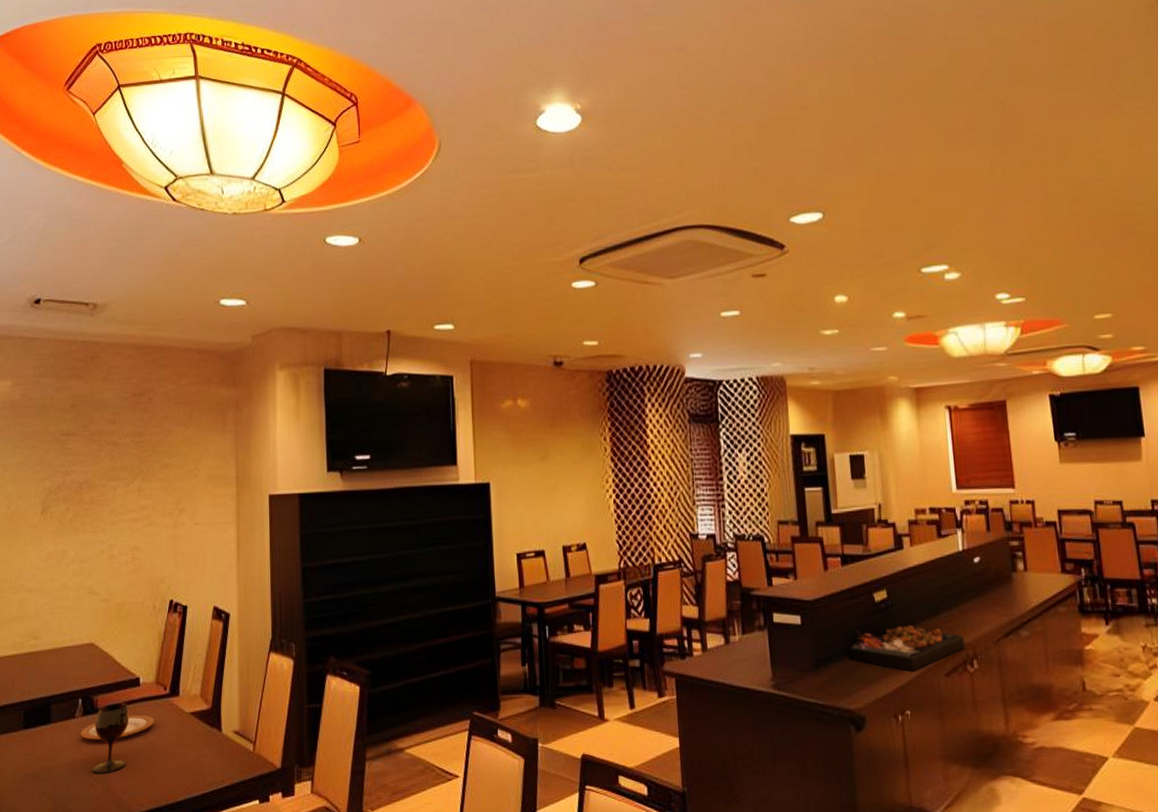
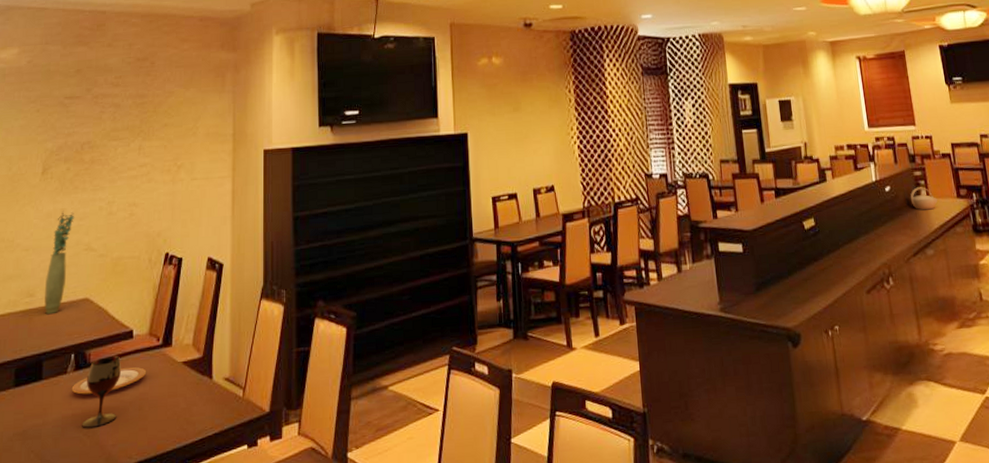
vase: none [49,552,77,658] -> present [44,211,75,315]
food platter: present [846,625,966,672] -> none [782,249,882,291]
teapot: none [1003,559,1038,586] -> present [910,187,938,210]

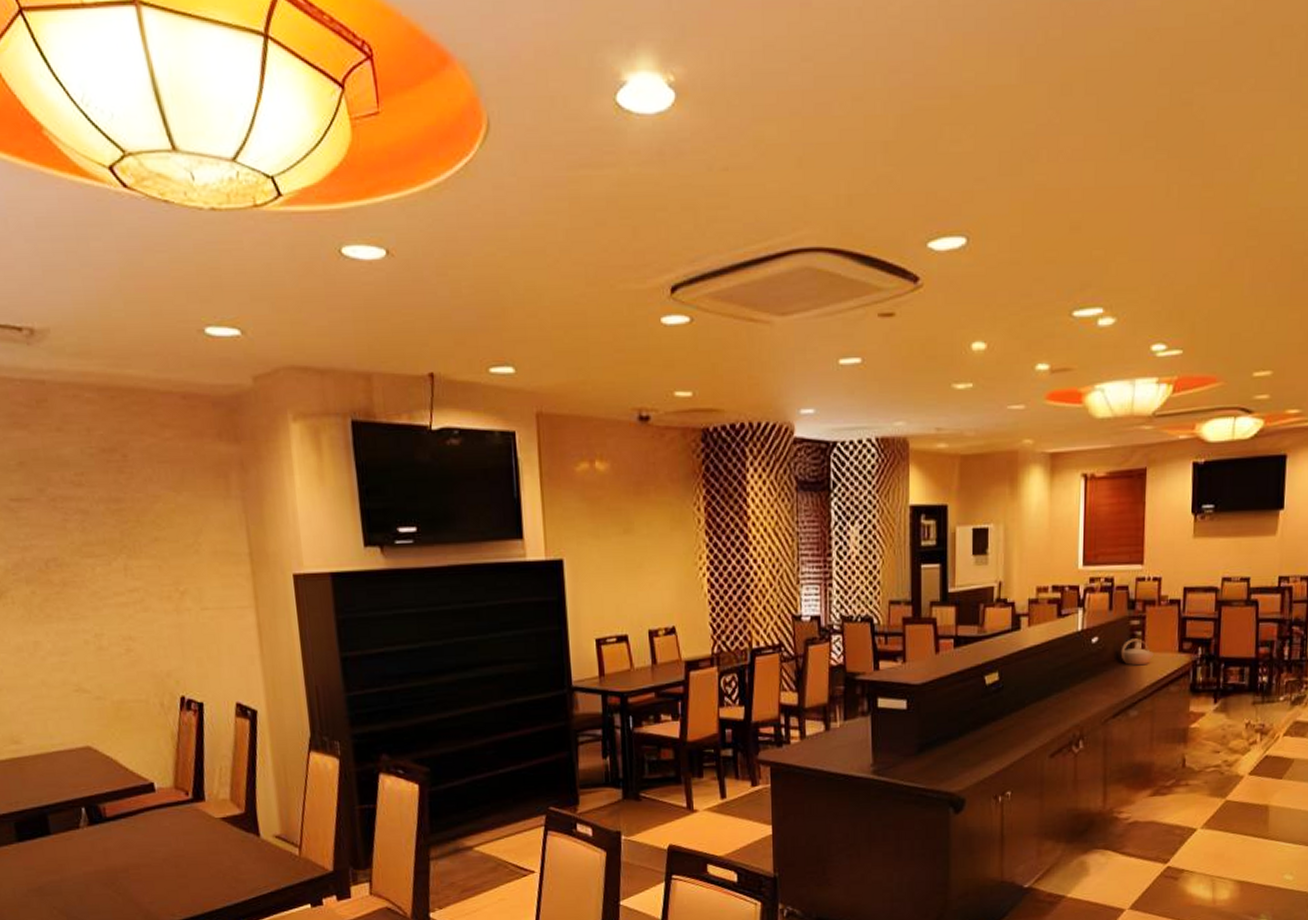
vase: present [44,211,75,315] -> none [30,644,59,764]
plate: present [71,367,147,395] -> none [88,822,179,851]
wine glass: present [82,356,122,428] -> none [105,811,150,885]

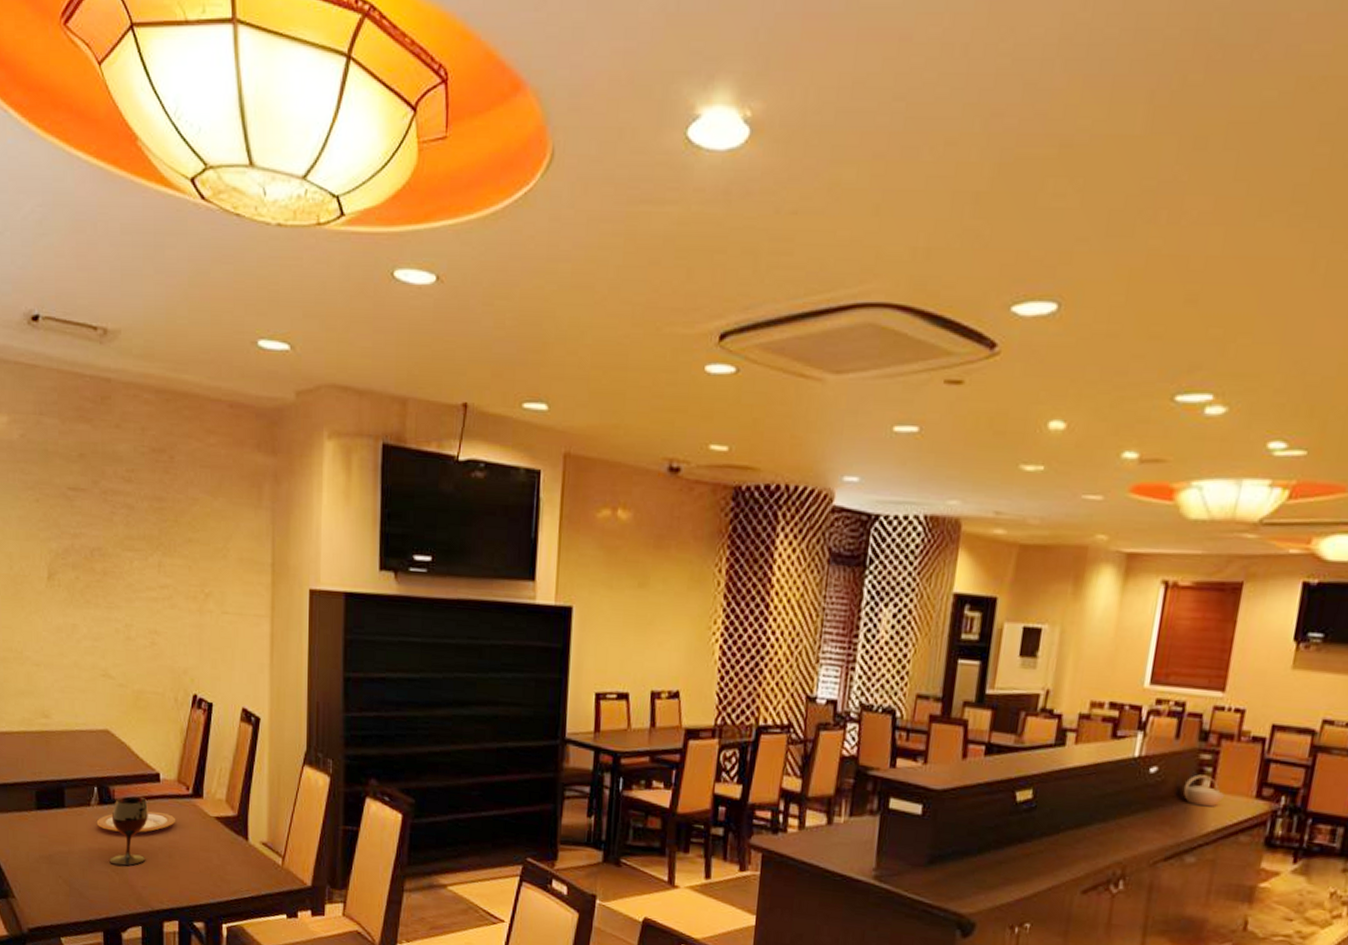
plate: none [88,822,179,851] -> present [96,811,176,833]
wine glass: none [105,811,150,885] -> present [109,796,149,866]

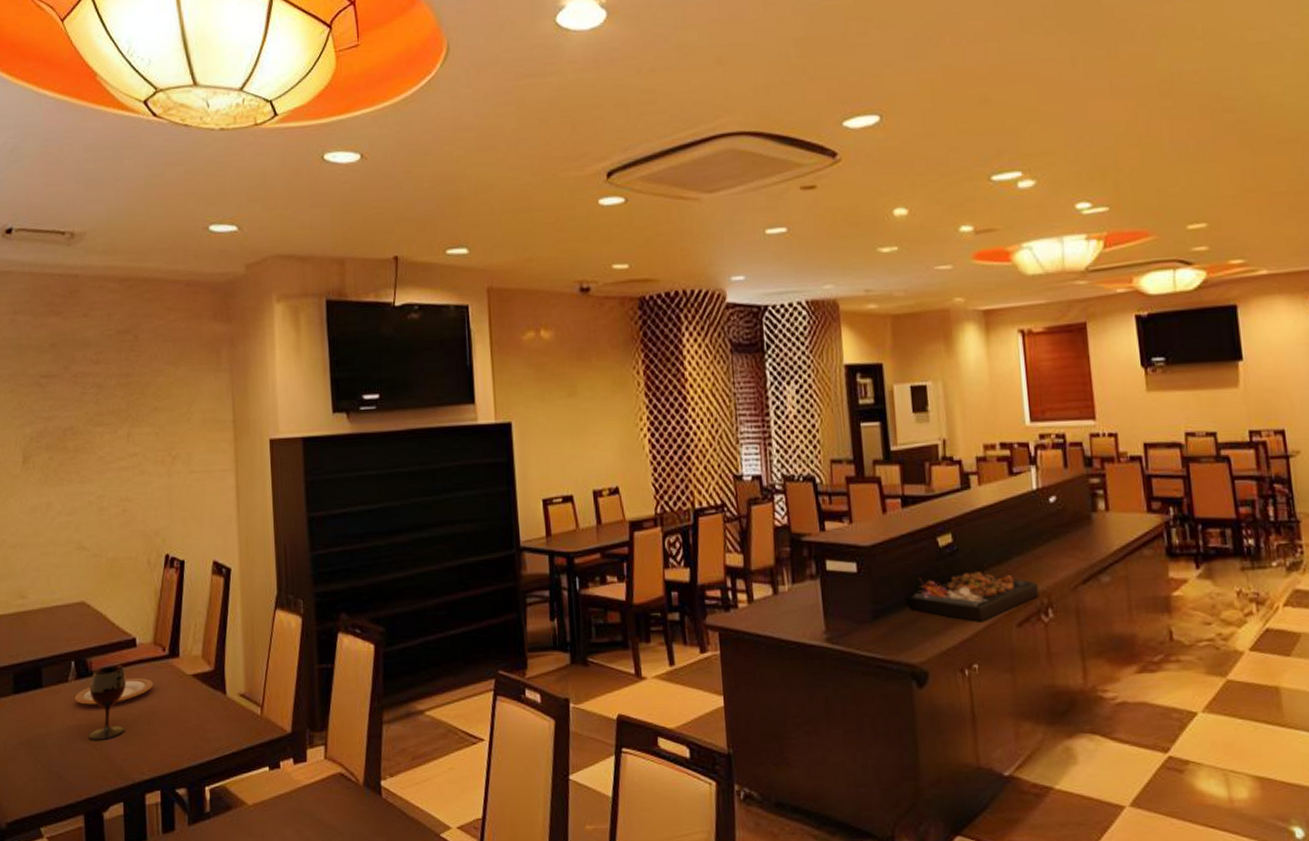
food platter: none [969,829,1115,883] -> present [907,572,1040,622]
teapot: present [1182,774,1226,807] -> none [1082,498,1121,527]

